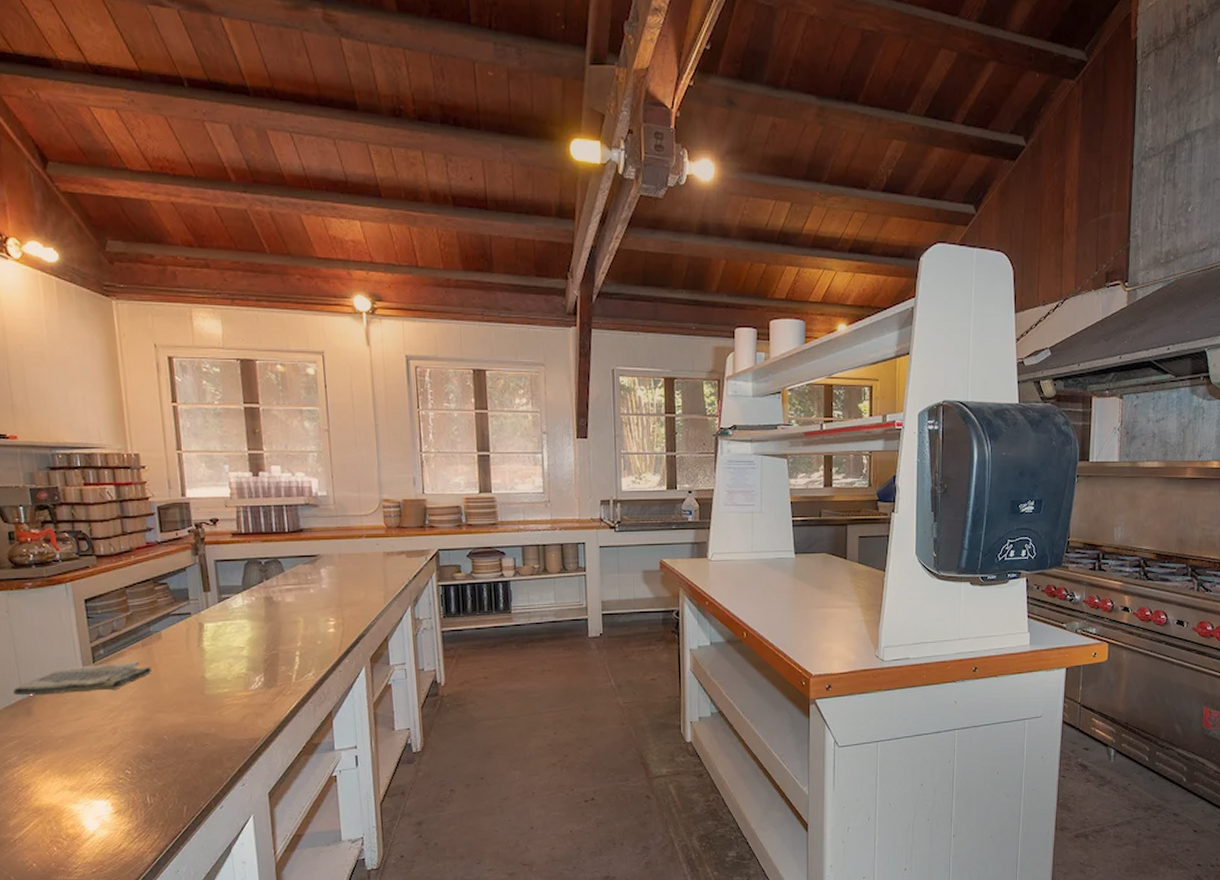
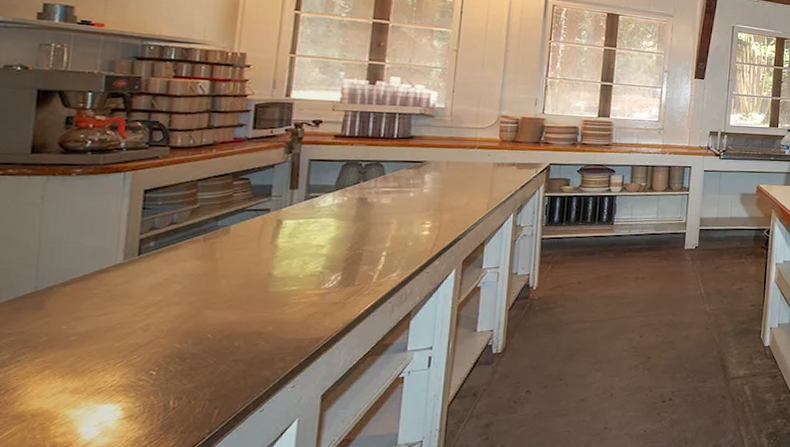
dish towel: present [13,661,152,696] -> none [24,255,209,288]

